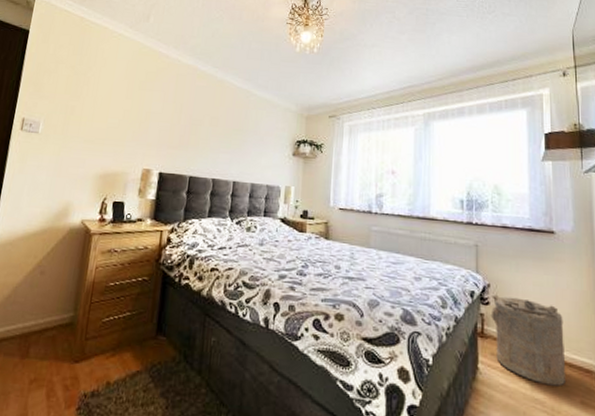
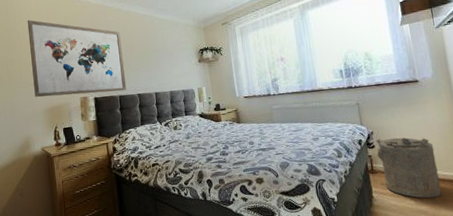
wall art: none [89,66,207,172] -> present [27,20,127,97]

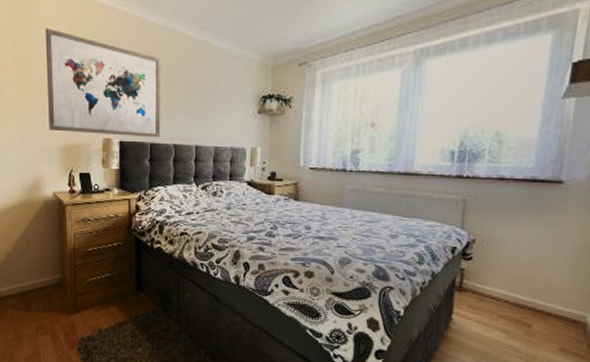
laundry hamper: present [375,137,441,199] -> none [471,249,556,335]

